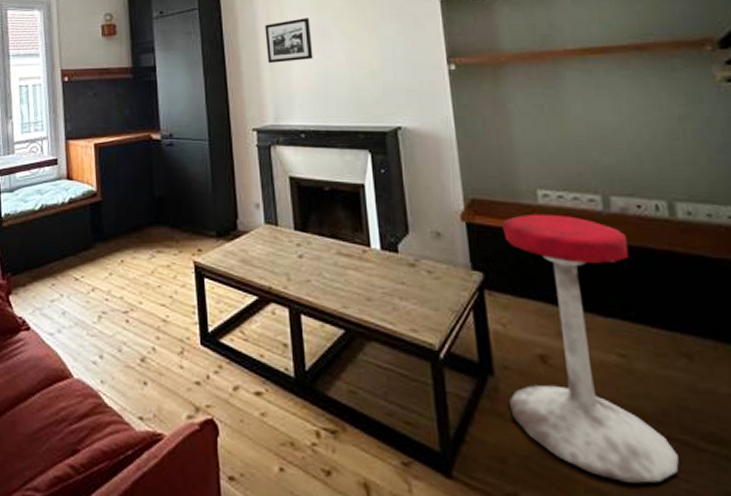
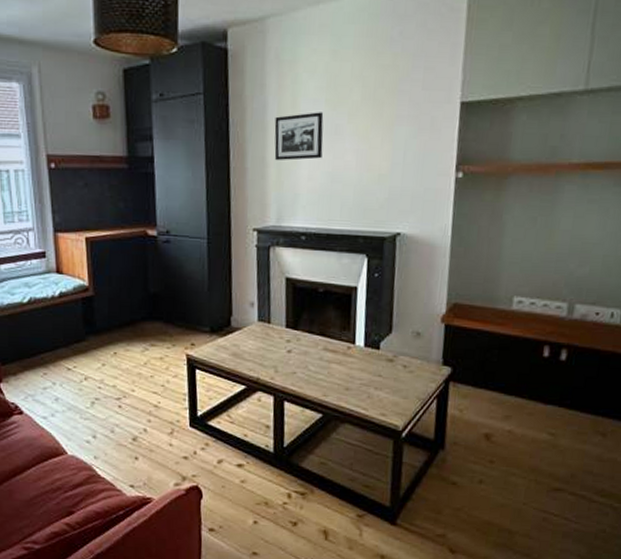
stool: present [502,213,679,484] -> none [452,317,581,525]

